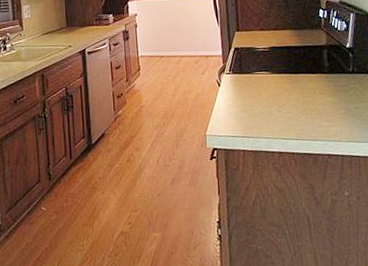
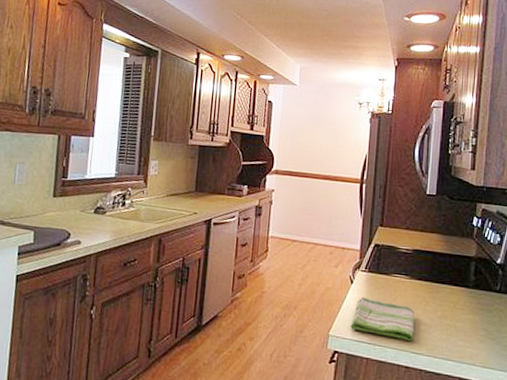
dish towel: none [224,96,283,130] -> present [350,296,415,342]

